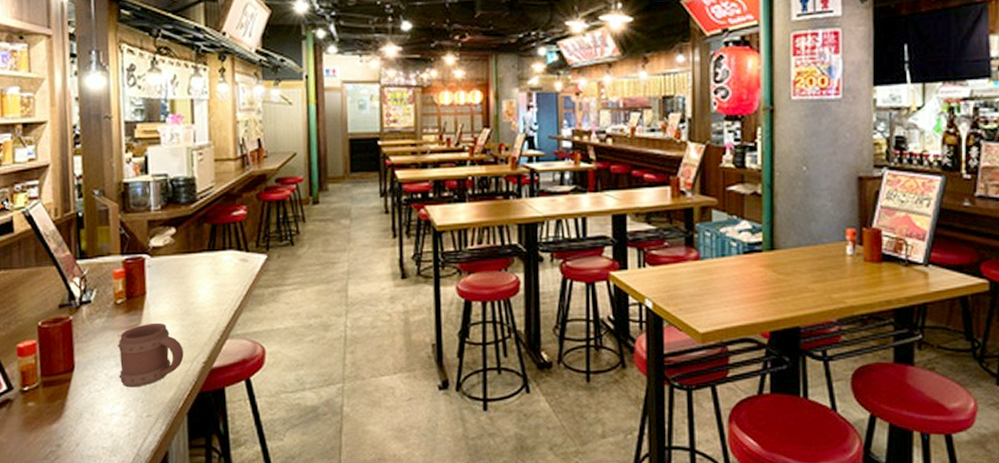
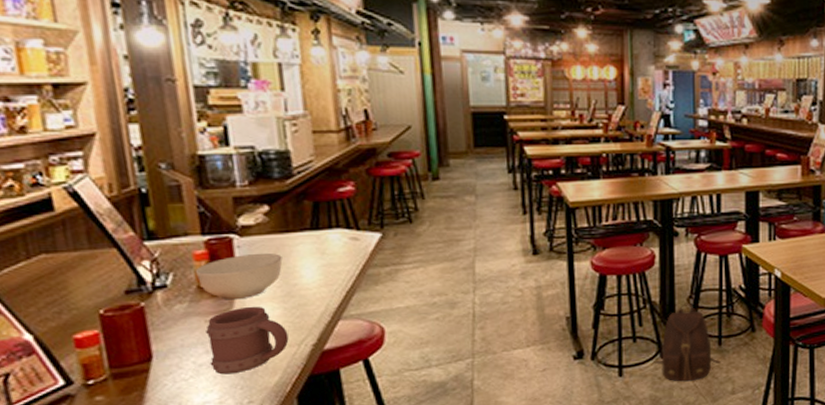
bowl: none [113,272,183,316] -> present [194,253,283,300]
backpack: none [519,334,589,420] -> present [654,304,721,382]

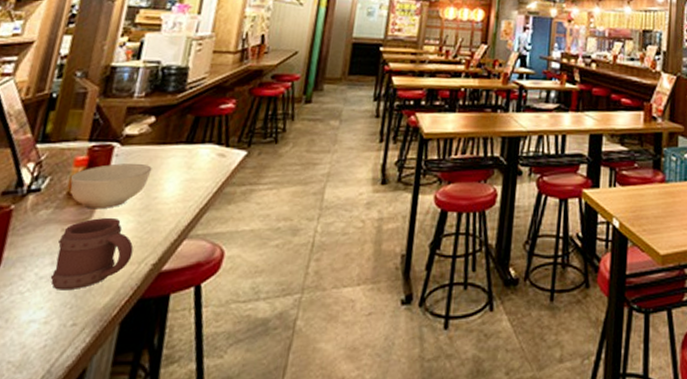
backpack: present [654,304,721,382] -> none [482,249,551,342]

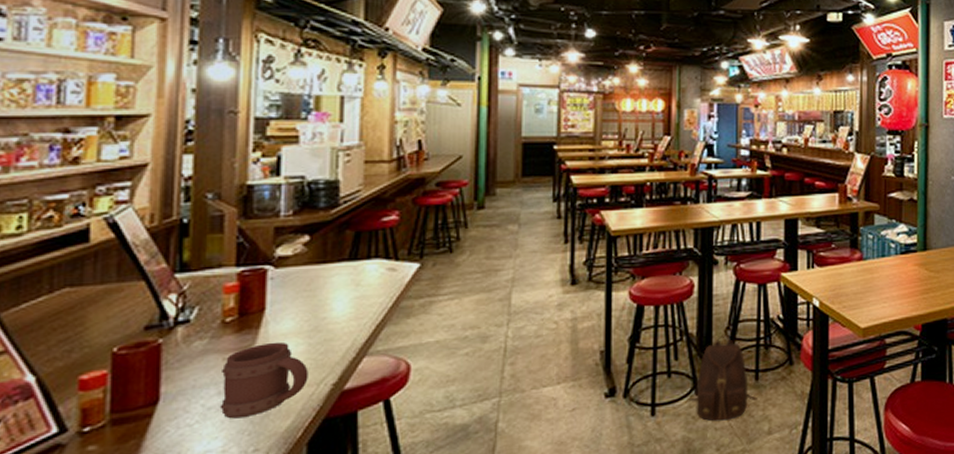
bowl: present [70,163,152,210] -> none [222,284,315,336]
backpack: none [482,249,551,342] -> present [688,335,757,421]

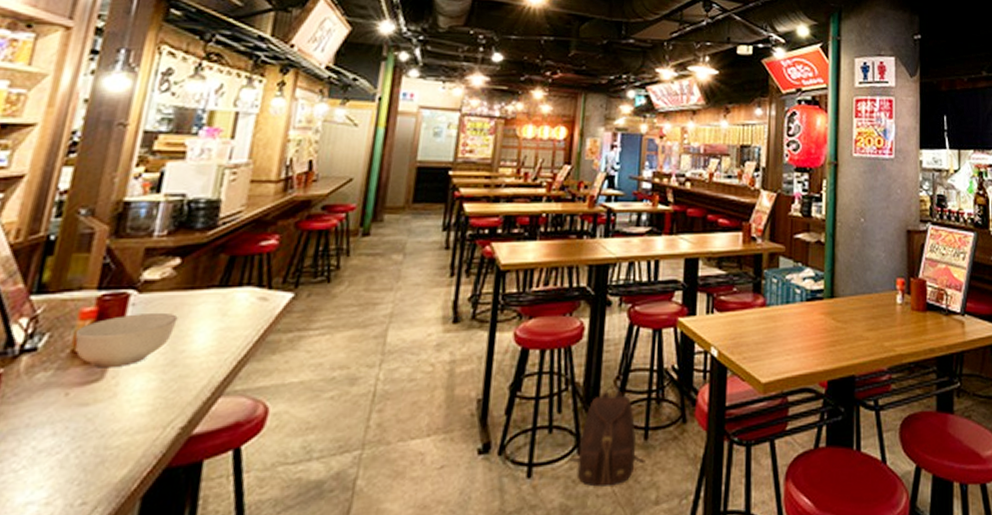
beer mug: present [219,342,308,419] -> none [51,376,157,465]
bowl: none [222,284,315,336] -> present [74,312,178,368]

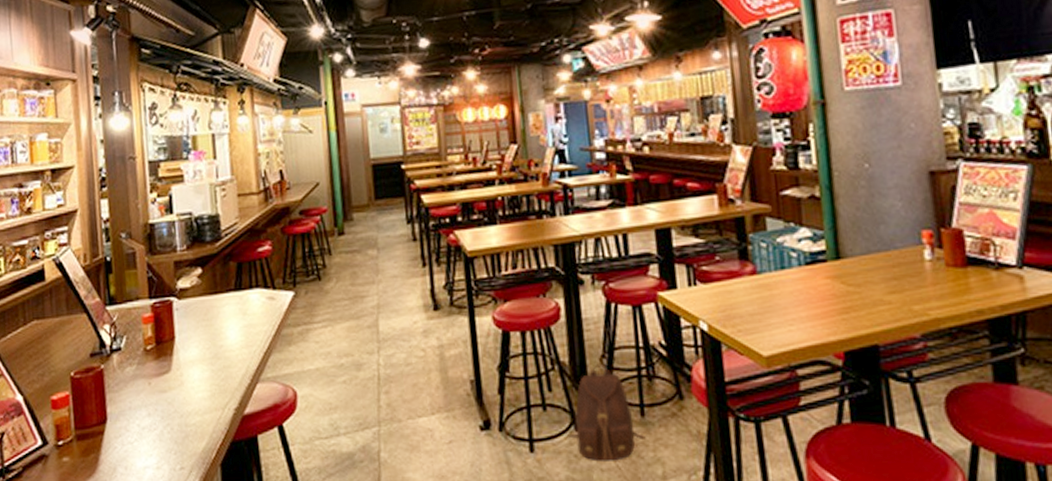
bowl: present [74,312,178,368] -> none [142,314,212,362]

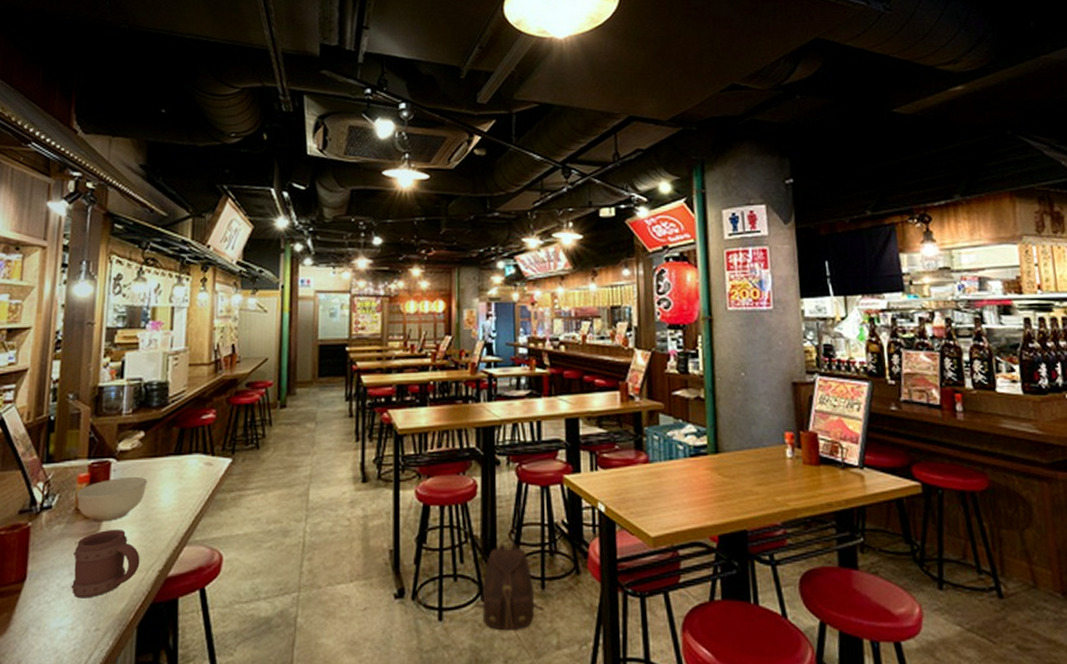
bowl: none [142,314,212,362] -> present [76,476,147,522]
beer mug: none [149,368,215,438] -> present [71,529,140,599]

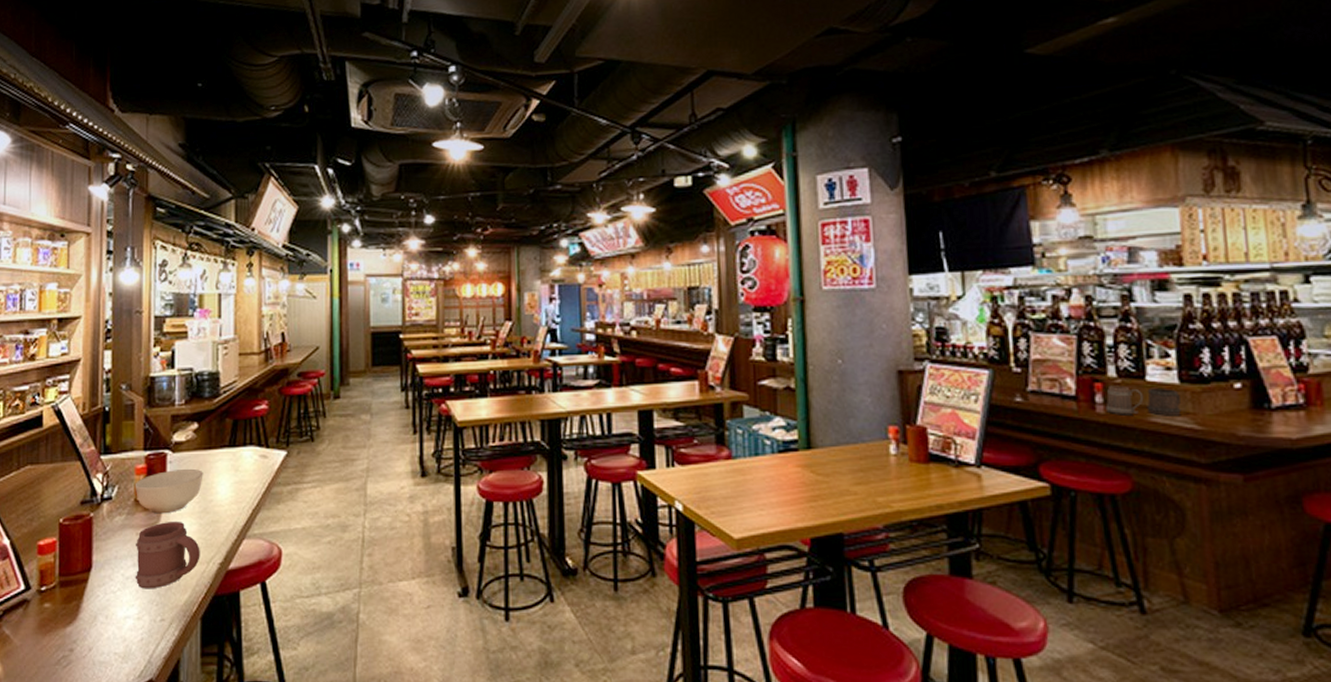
backpack: present [474,539,544,631] -> none [542,538,618,633]
beer mug: none [964,396,995,422] -> present [1105,385,1144,416]
beer mug: none [997,398,1026,423] -> present [1146,387,1181,416]

